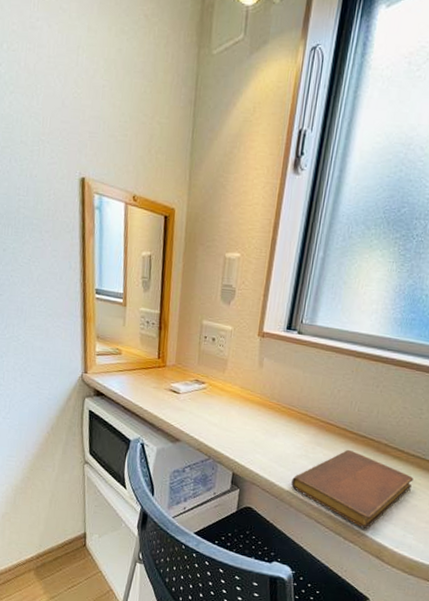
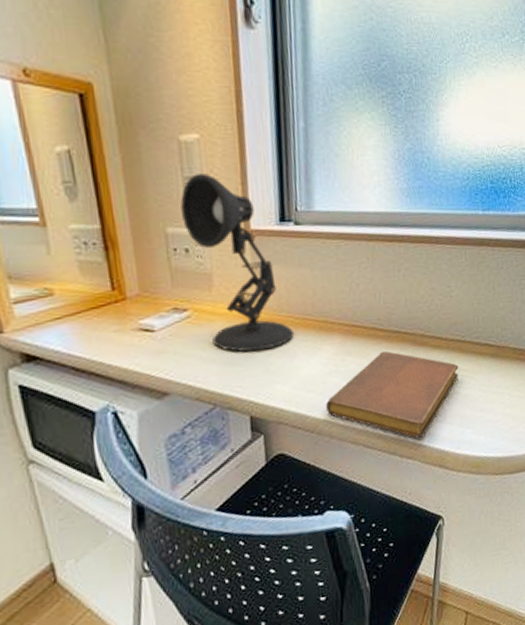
desk lamp: none [215,283,280,426] -> present [180,173,295,352]

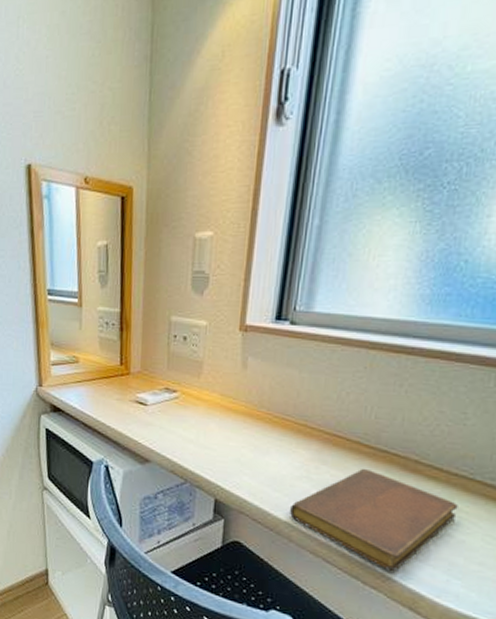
desk lamp: present [180,173,295,352] -> none [186,269,271,441]

